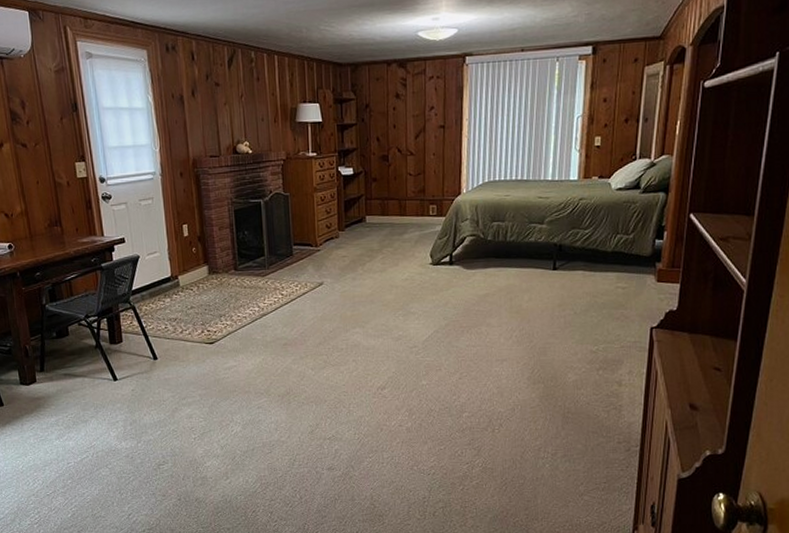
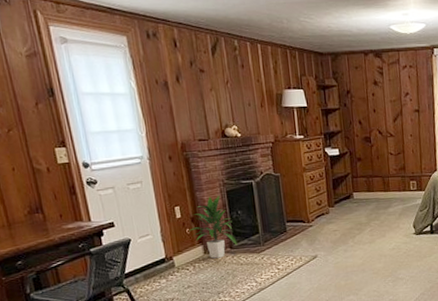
indoor plant: none [195,215,242,280] -> present [189,196,238,259]

